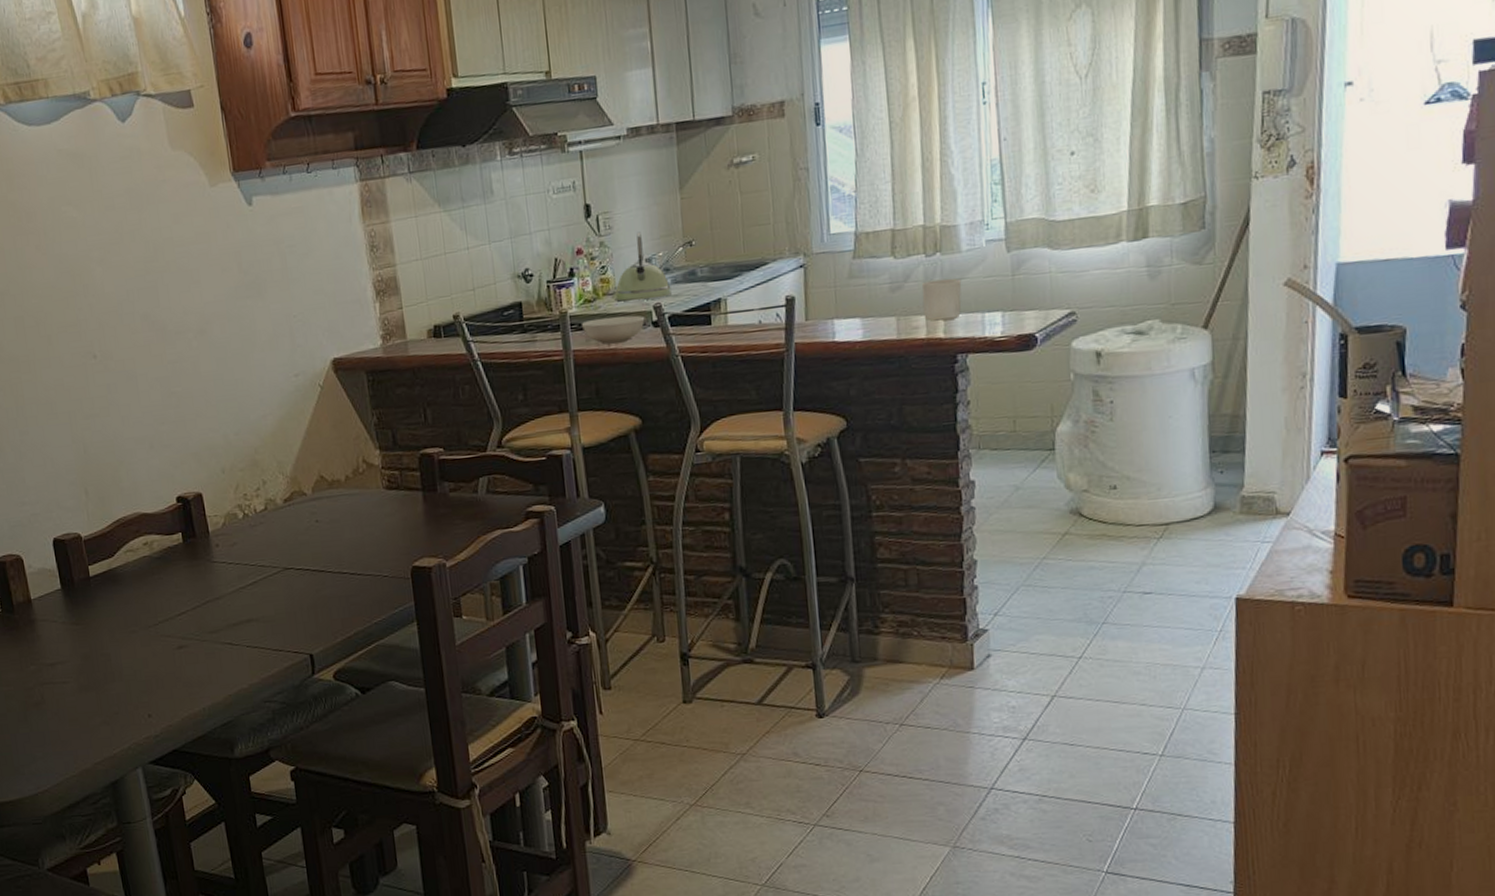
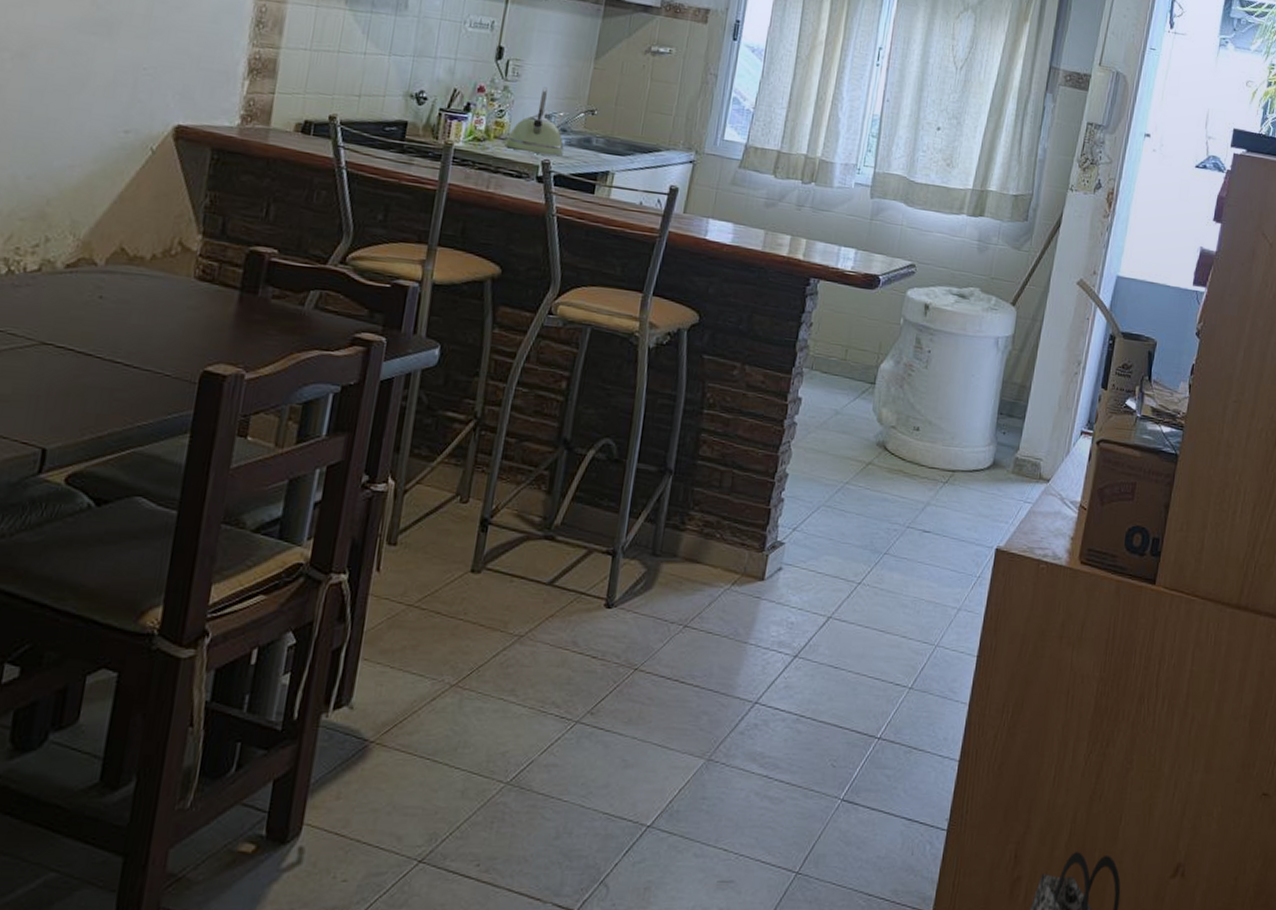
bowl: present [581,315,645,345] -> none [463,158,531,190]
mug: present [921,278,962,321] -> none [789,205,828,245]

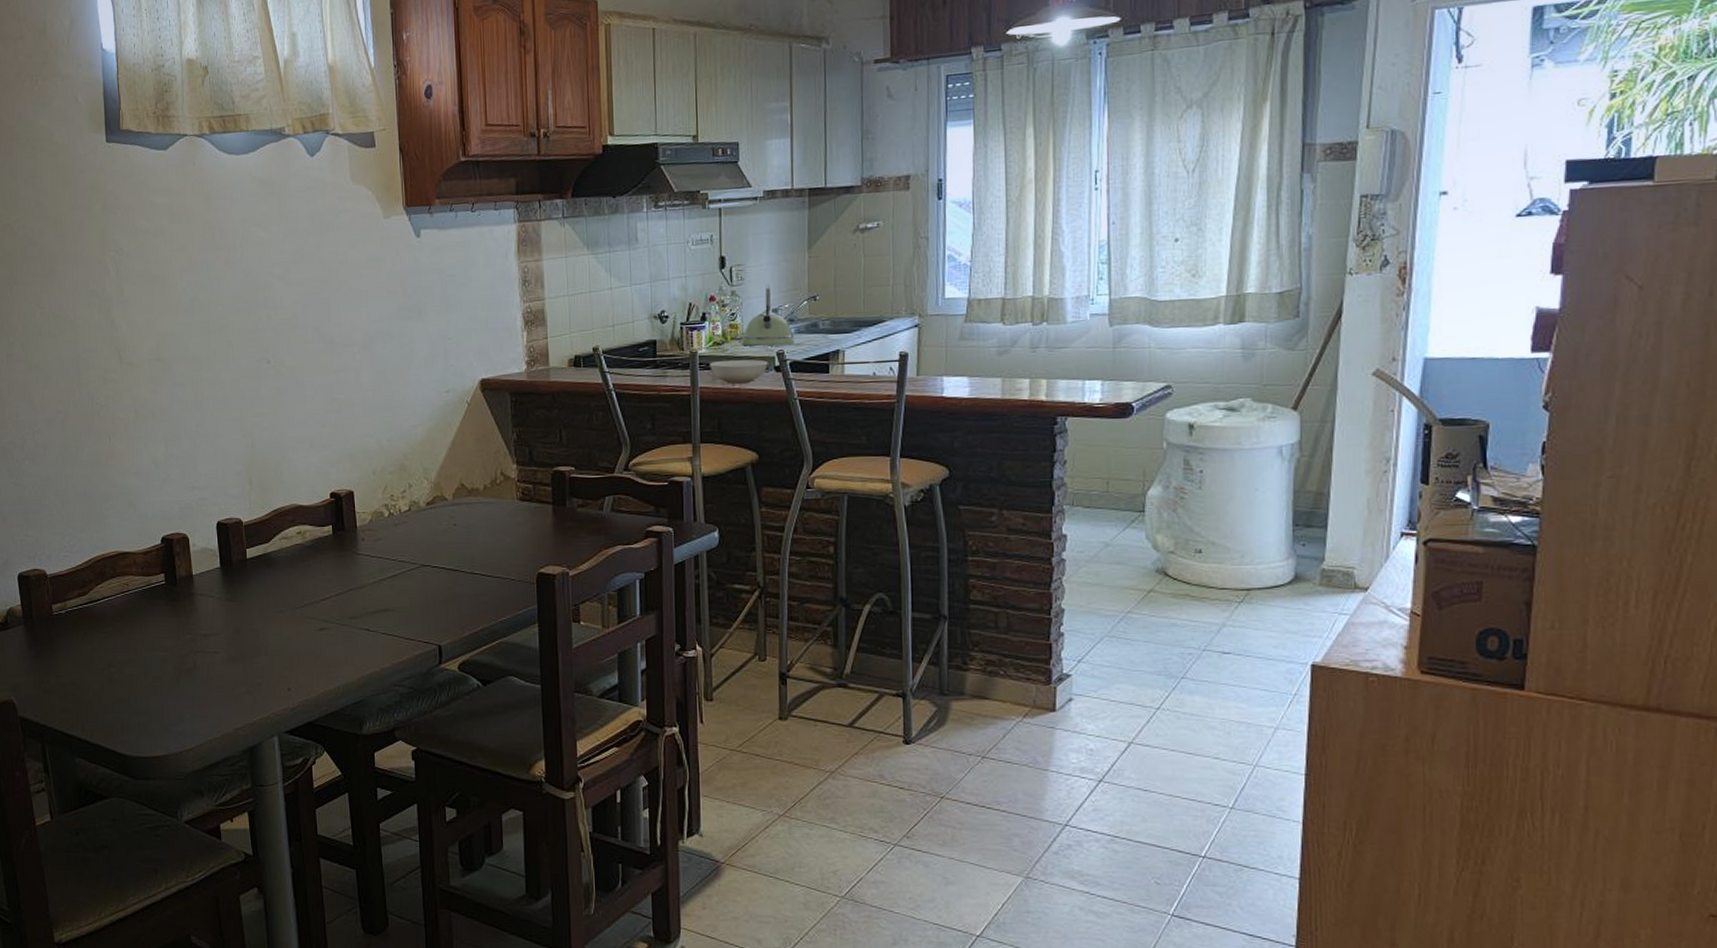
bowl: none [463,158,531,190] -> present [709,359,768,385]

